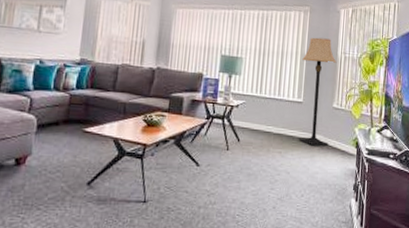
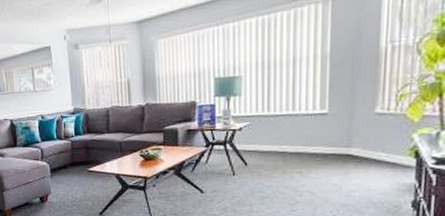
lamp: present [298,37,337,147] -> none [324,28,379,162]

